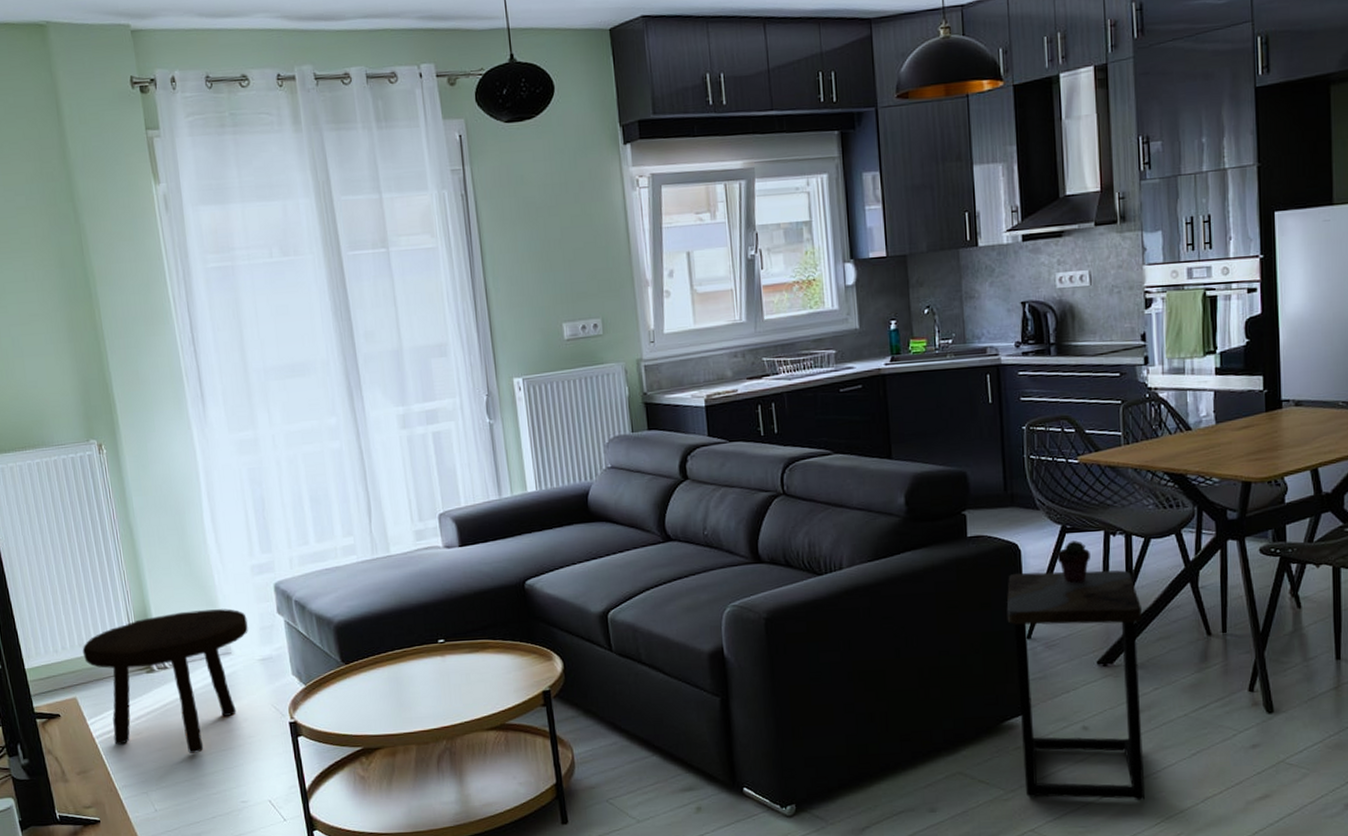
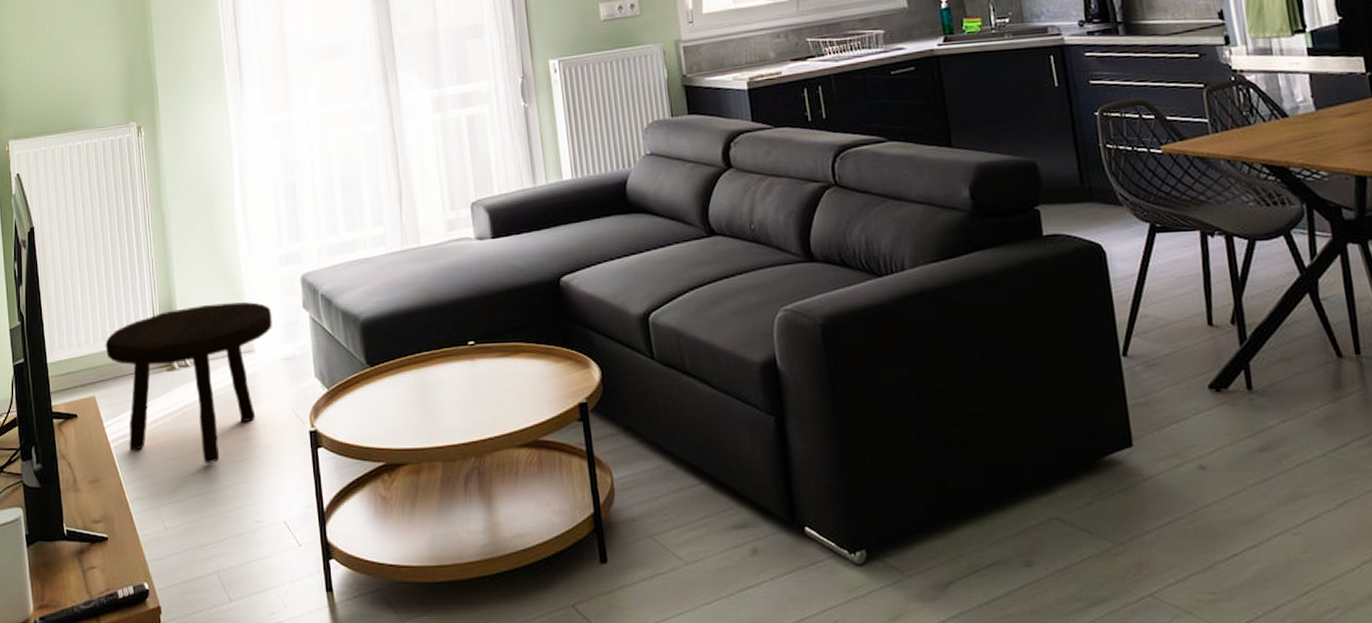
side table: present [1006,570,1146,801] -> none [1094,276,1287,563]
potted succulent: present [1057,540,1090,584] -> none [1147,241,1188,292]

